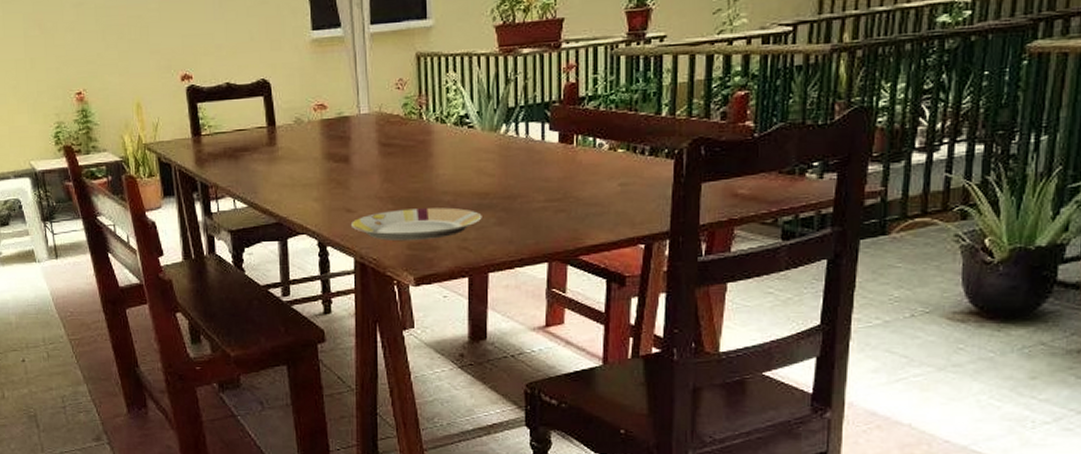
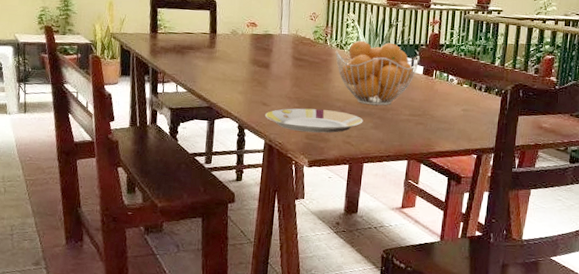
fruit basket: none [436,105,552,194] -> present [336,40,420,106]

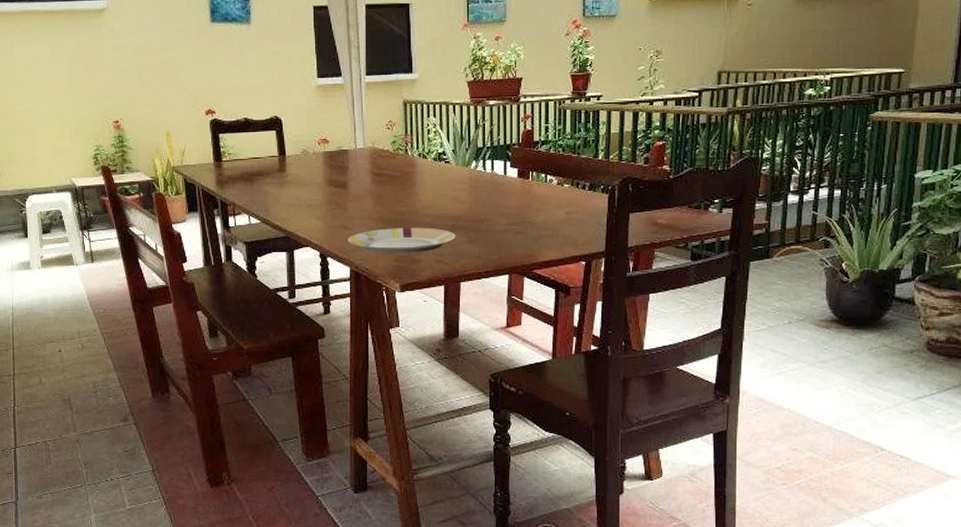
fruit basket: present [336,40,420,106] -> none [419,145,513,217]

